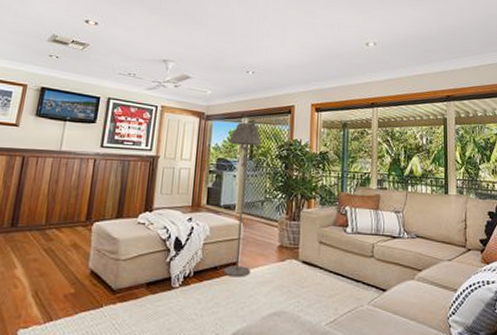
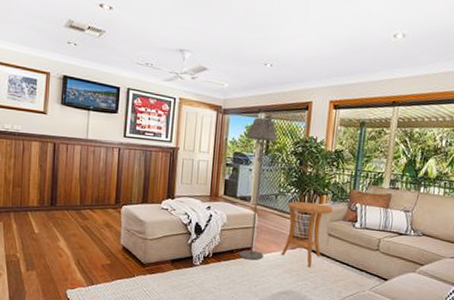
side table: none [269,207,323,281] -> present [281,201,334,267]

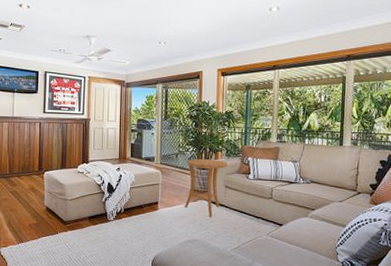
floor lamp: present [239,117,278,261] -> none [147,88,174,214]

